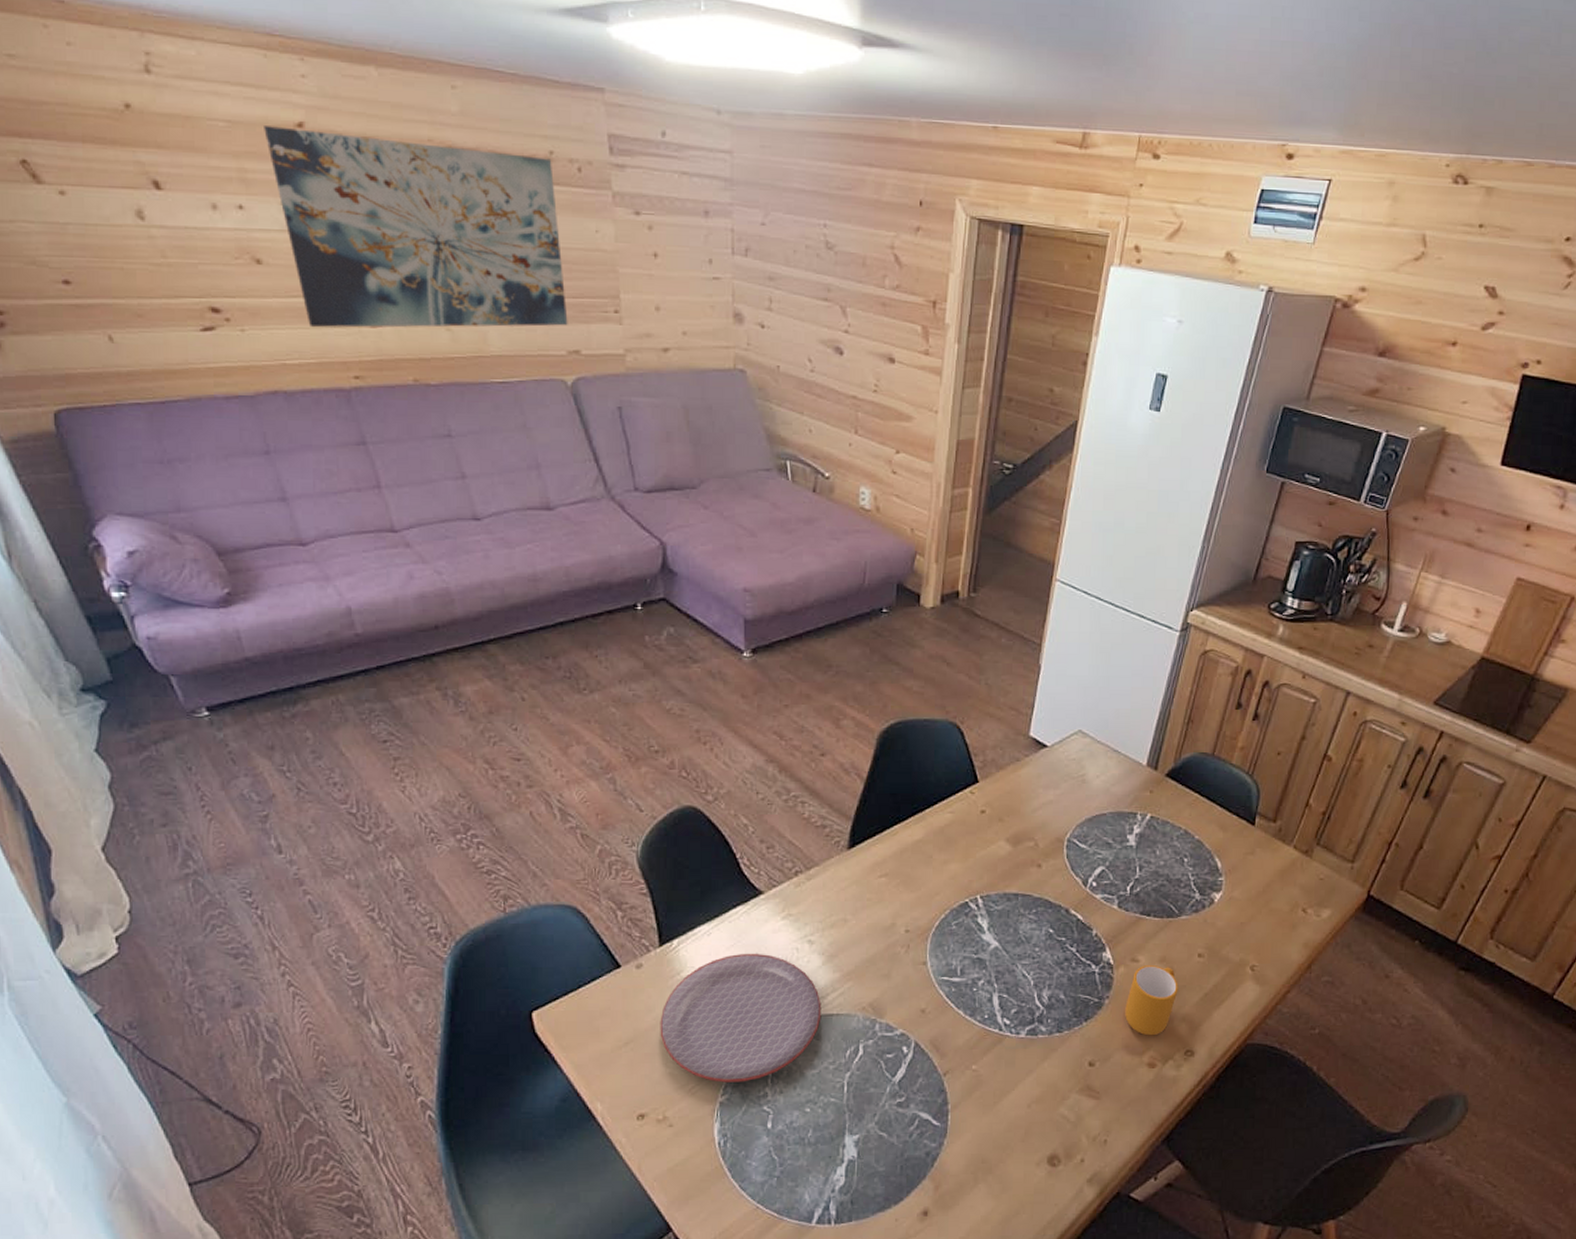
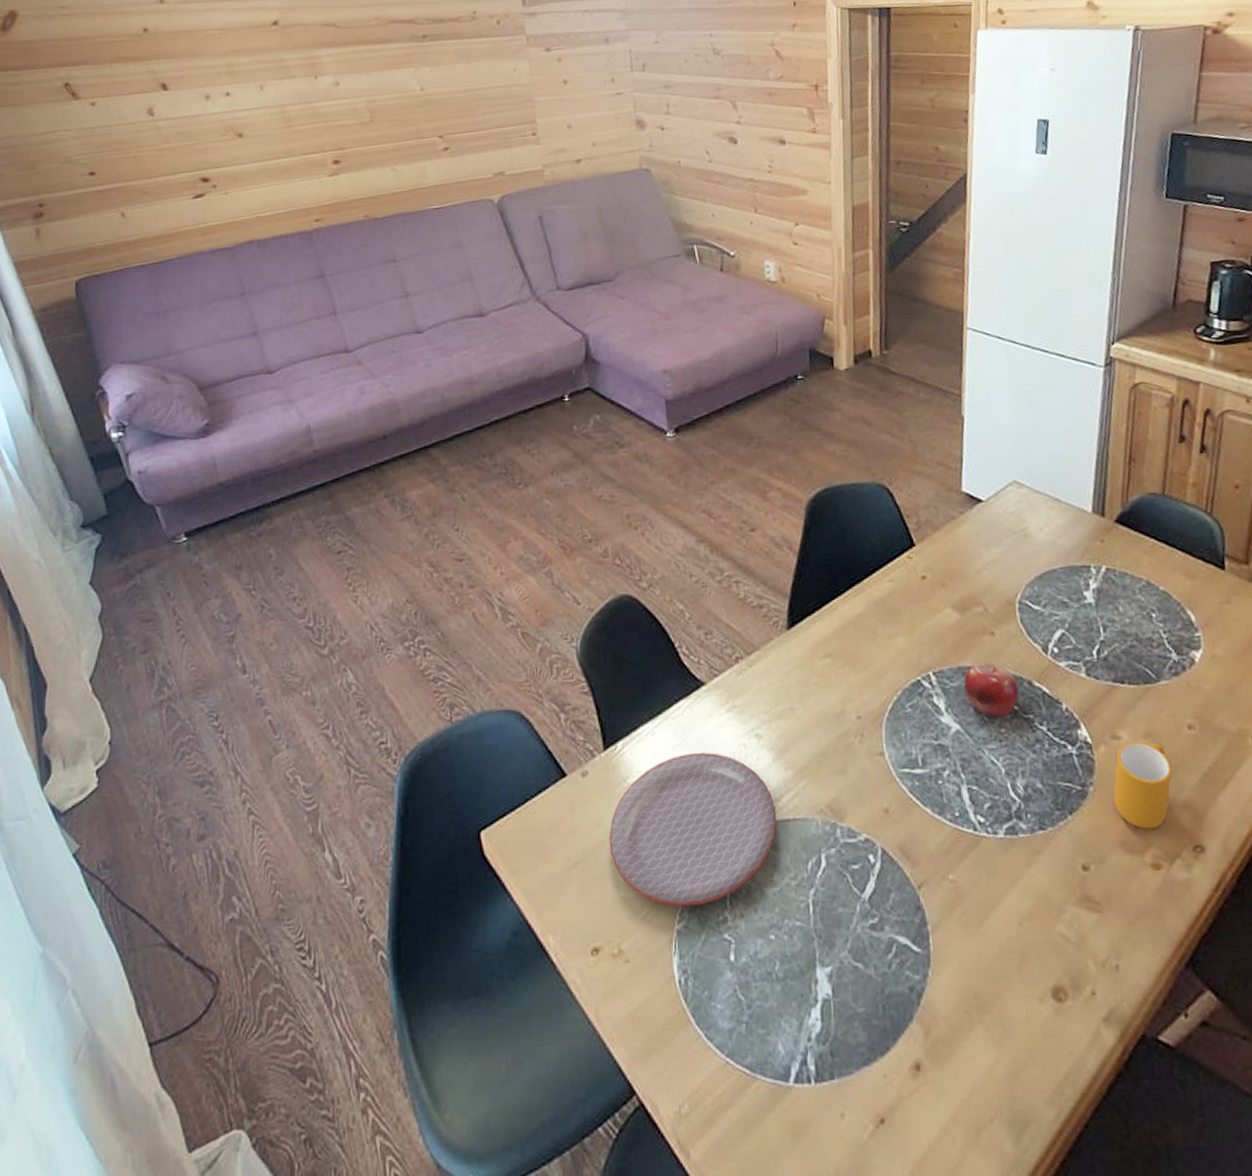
wall art: present [264,126,568,328] -> none [247,17,493,184]
fruit: none [1007,891,1056,938] -> present [964,662,1019,718]

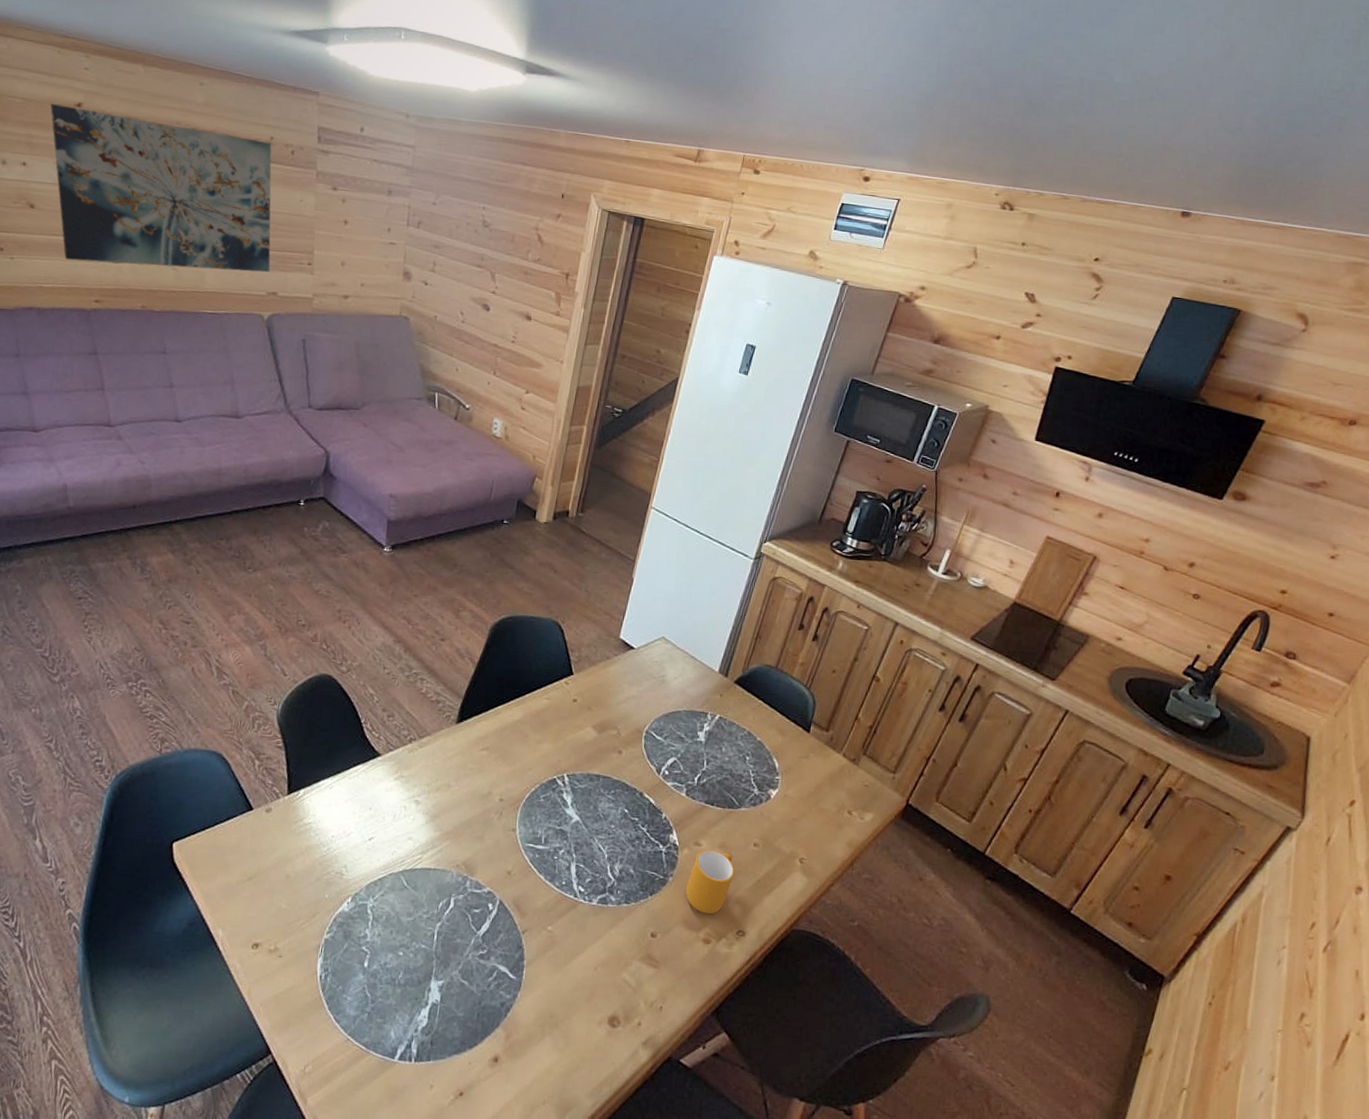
wall art: none [247,17,493,184] -> present [50,104,272,273]
plate: present [609,752,777,907] -> none [279,806,422,923]
fruit: present [964,662,1019,718] -> none [589,773,632,817]

